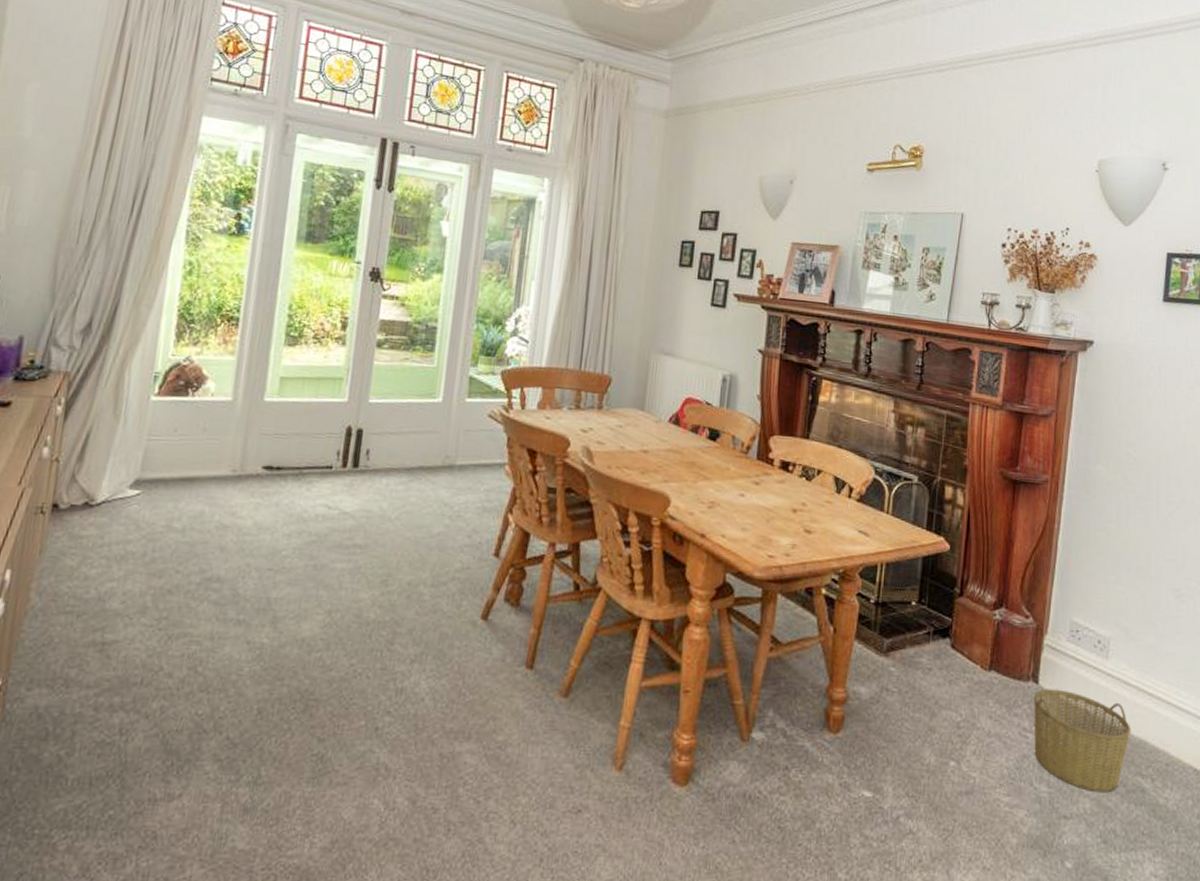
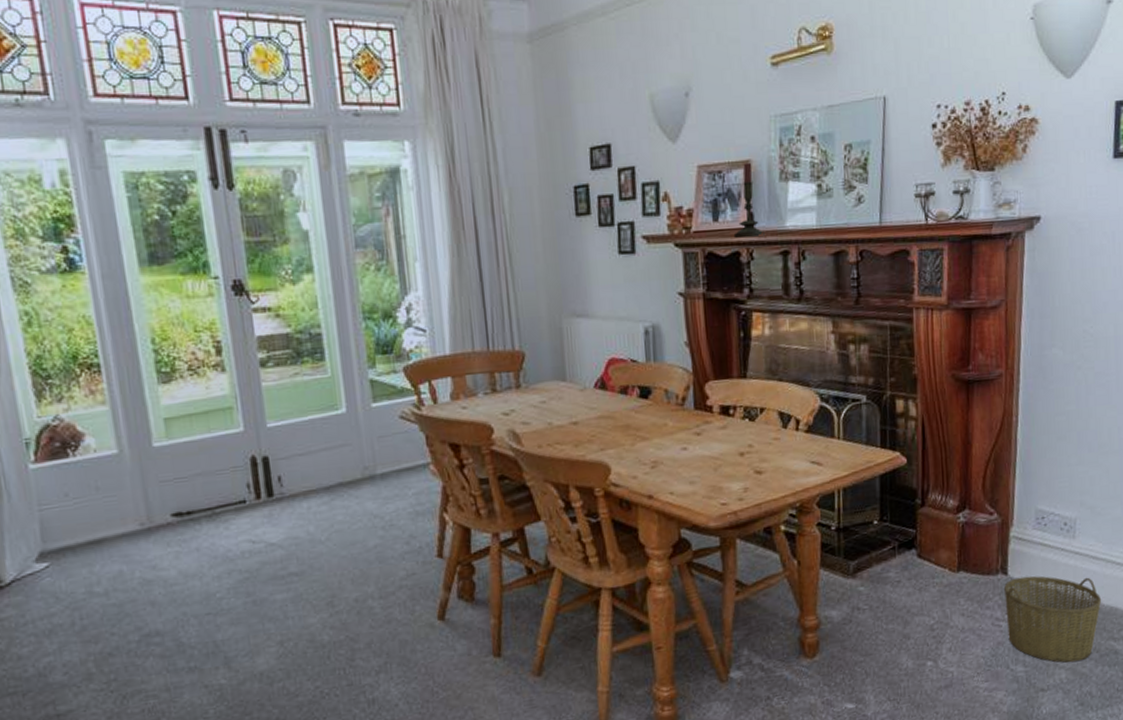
candle: none [815,246,843,314] -> present [733,161,765,238]

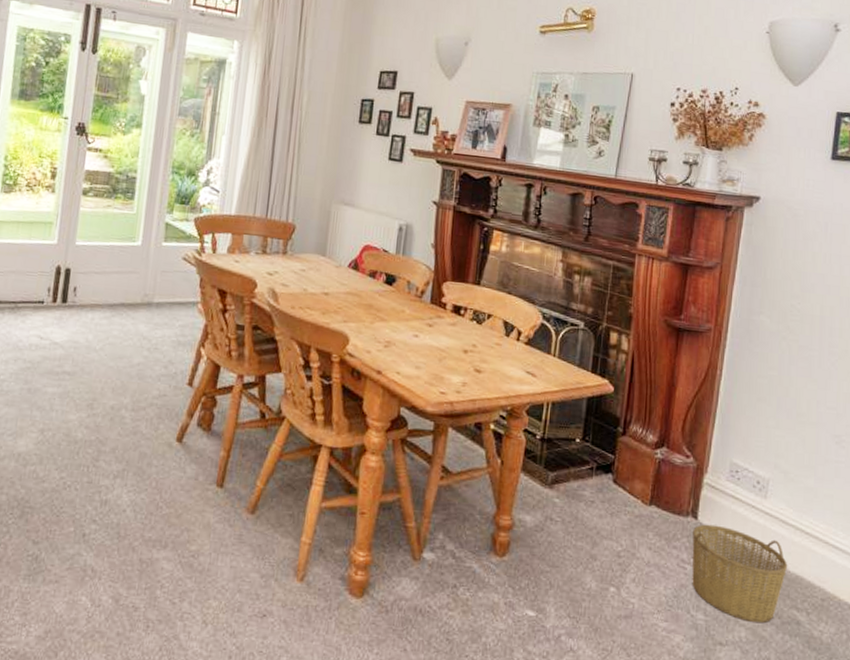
candle: present [733,161,765,238] -> none [487,104,514,169]

